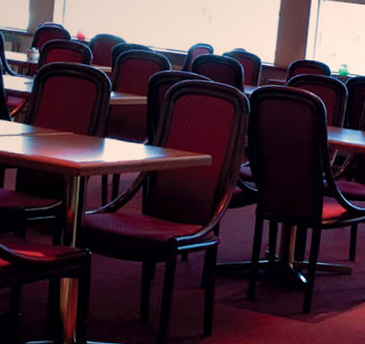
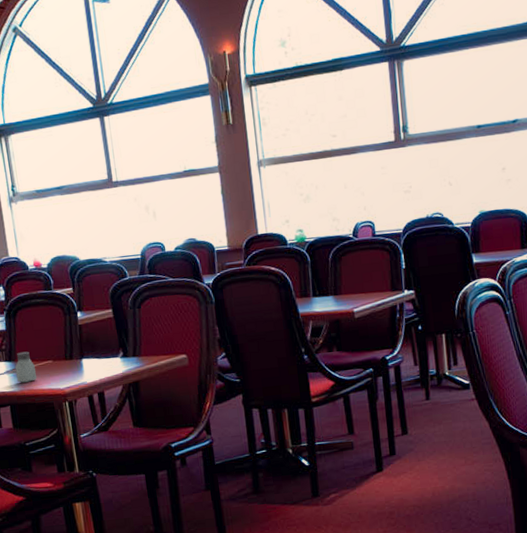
saltshaker: none [30,117,54,149] -> present [14,351,37,383]

